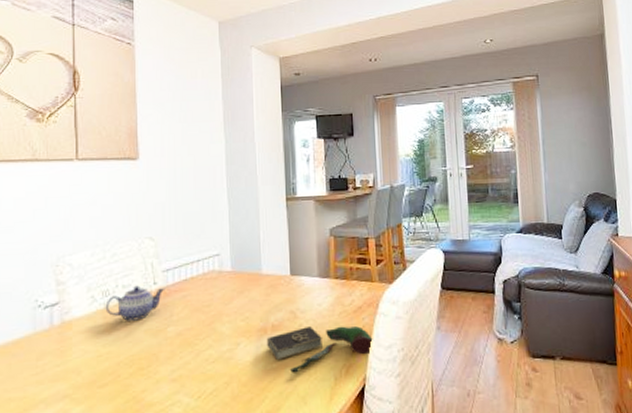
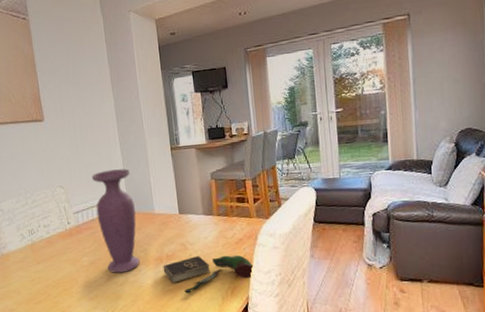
teapot: present [105,285,165,321] -> none [32,225,77,253]
vase: none [189,220,239,348] -> present [91,168,140,274]

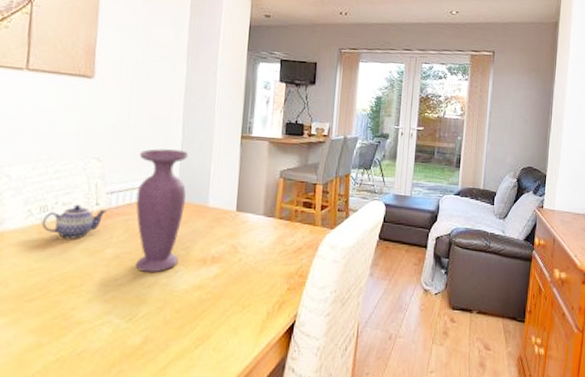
teapot: none [32,225,77,253] -> present [41,204,108,239]
book: present [163,255,255,294] -> none [204,260,310,305]

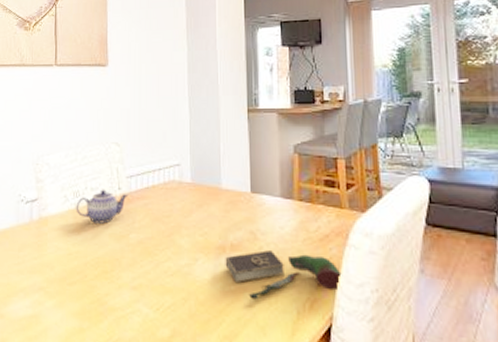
vase: present [136,149,188,273] -> none [152,130,198,261]
book: none [204,260,310,305] -> present [225,249,343,300]

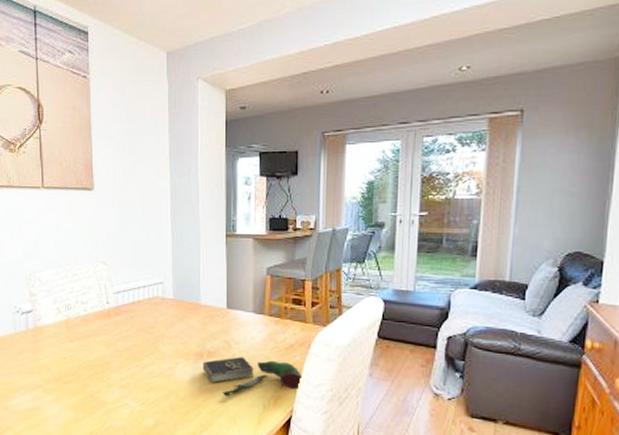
teapot: present [76,189,129,224] -> none [68,303,116,333]

